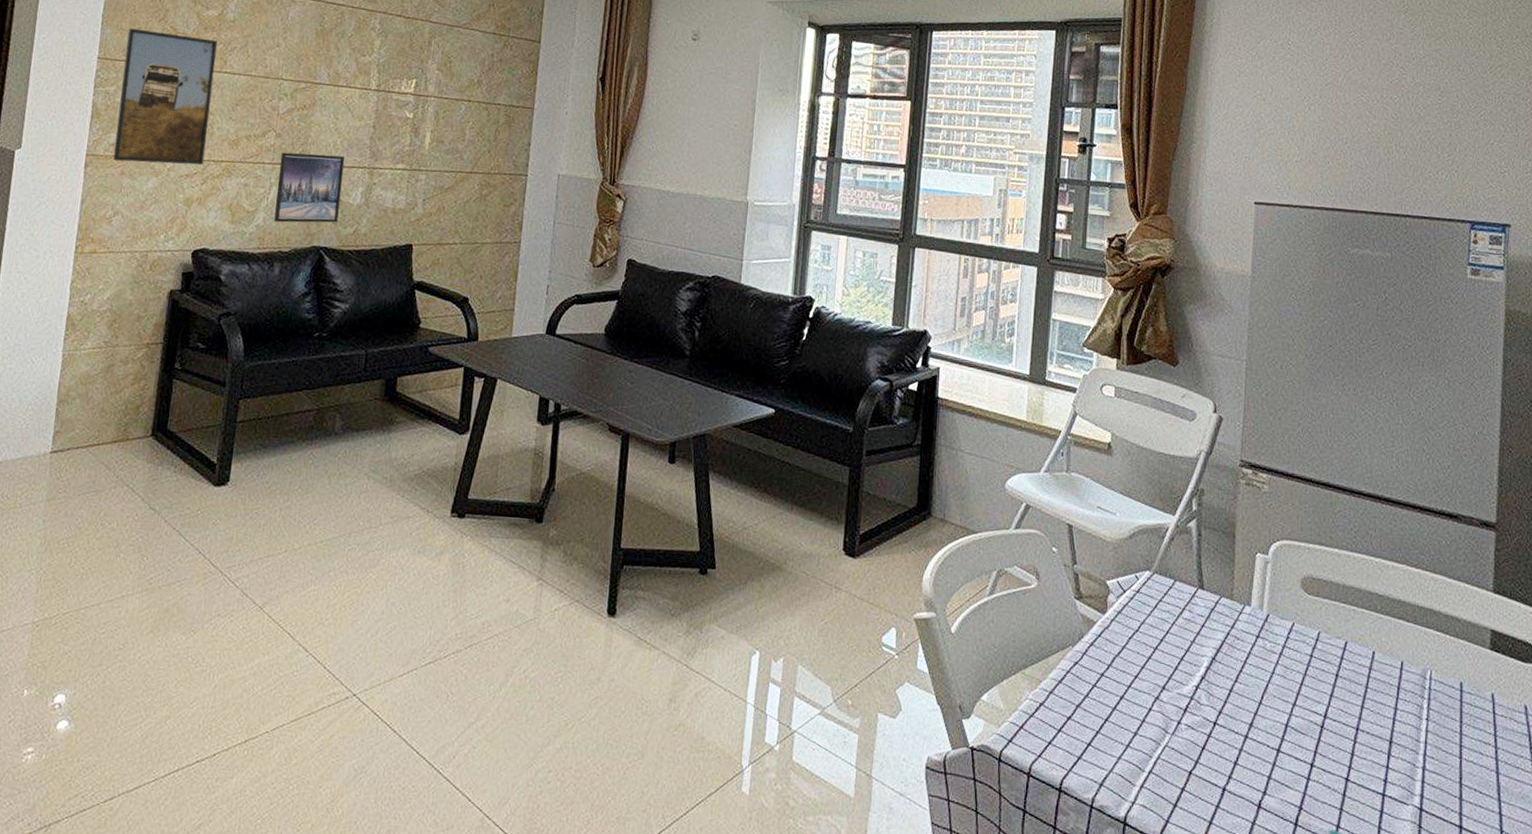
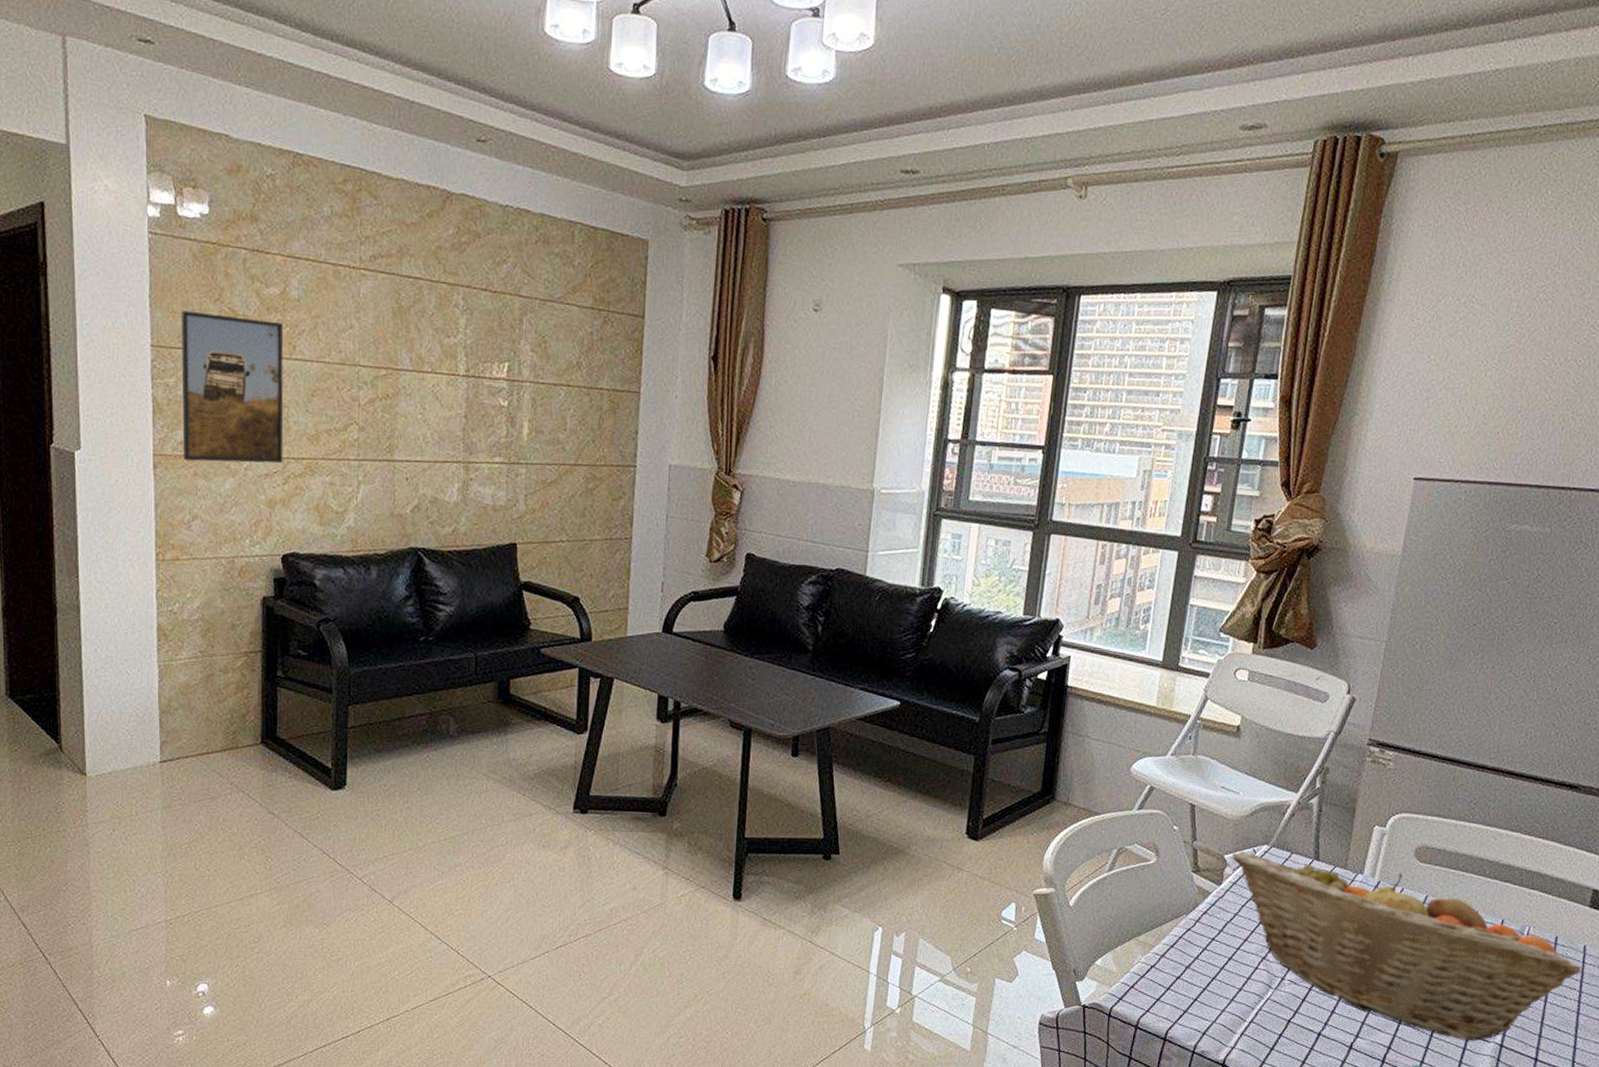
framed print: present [274,152,345,223] -> none [365,447,437,523]
fruit basket: none [1114,576,1493,803] -> present [1232,850,1582,1041]

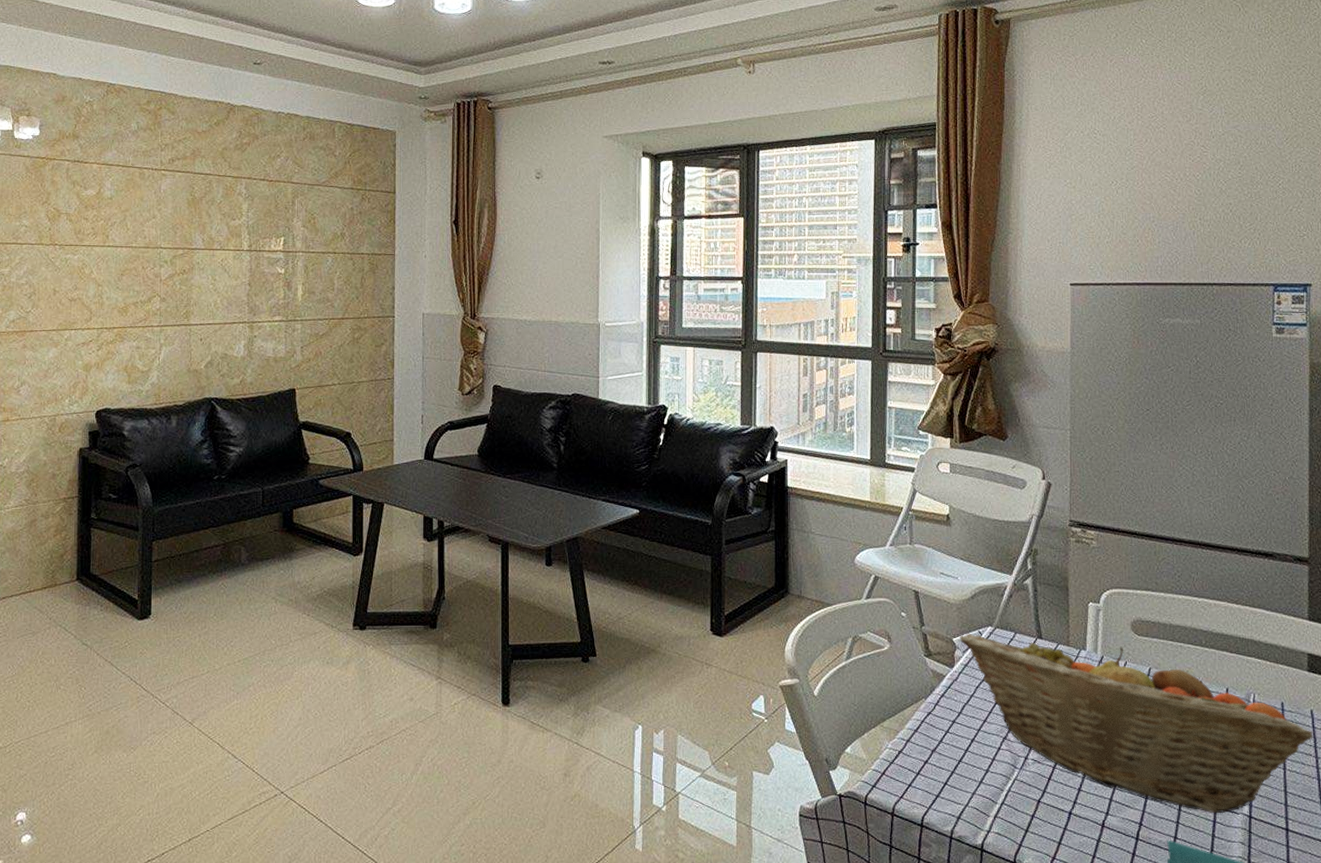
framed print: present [181,310,284,464] -> none [14,213,99,335]

